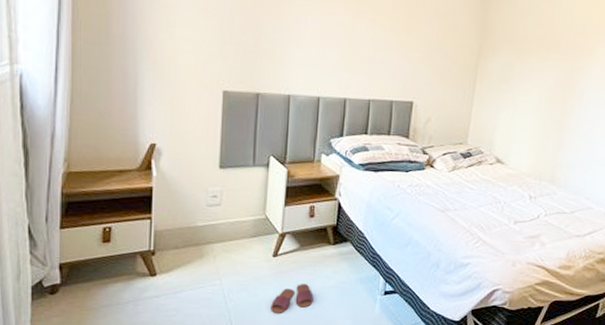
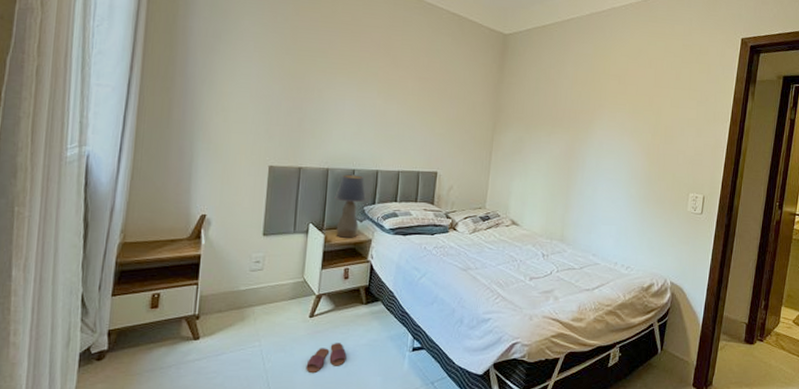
table lamp: none [297,102,334,173] -> present [334,174,367,238]

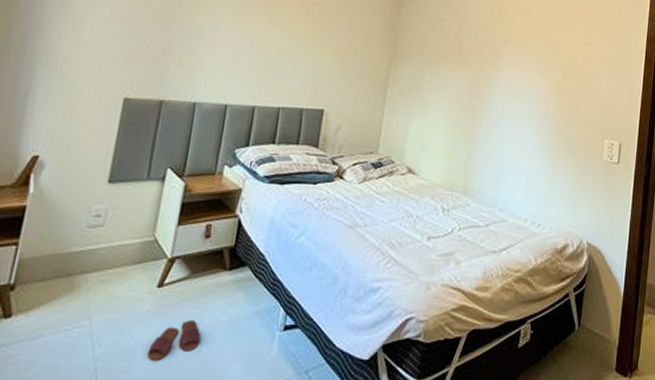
table lamp: present [334,174,367,238] -> none [198,110,240,187]

